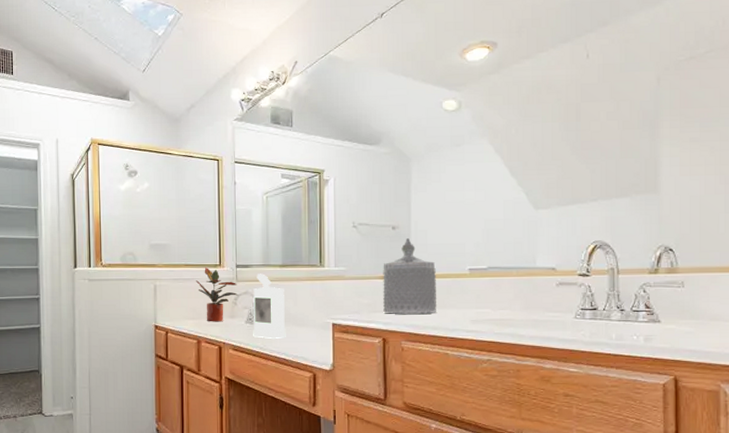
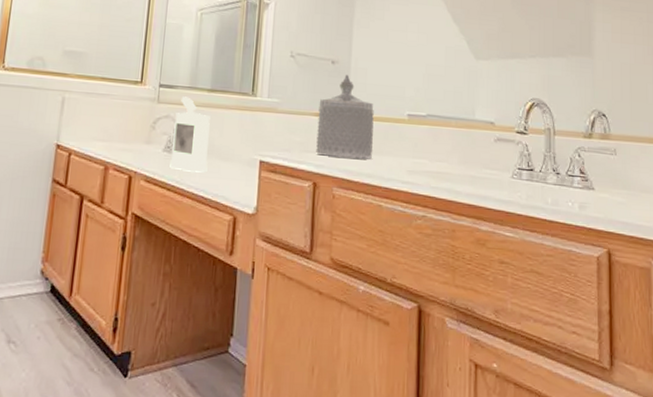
potted plant: present [195,267,239,322] -> none [111,82,158,148]

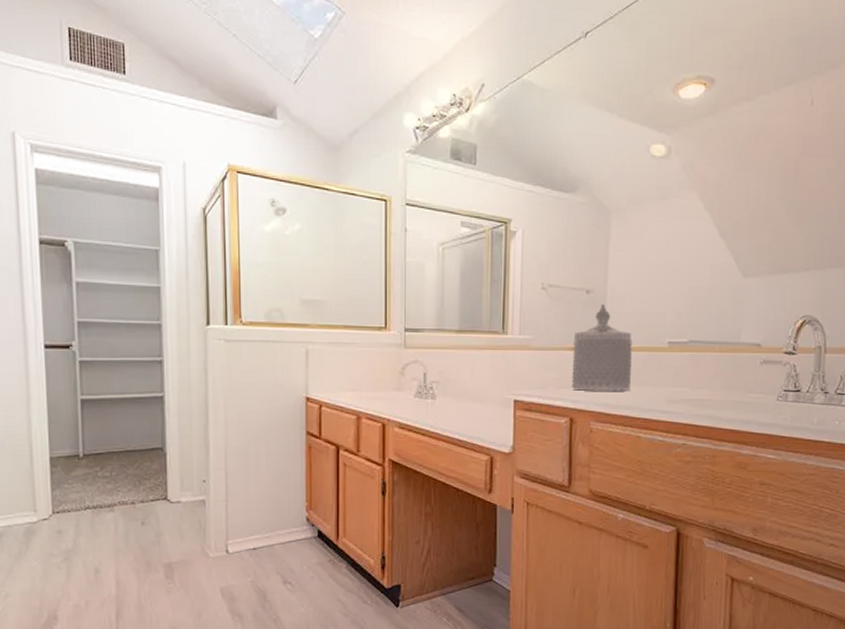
tissue box: present [170,96,211,173] -> none [422,339,460,416]

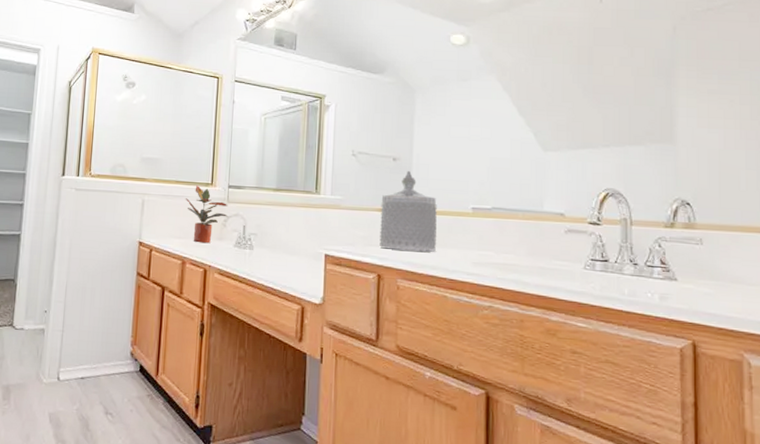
potted plant: none [355,329,407,395] -> present [185,185,229,244]

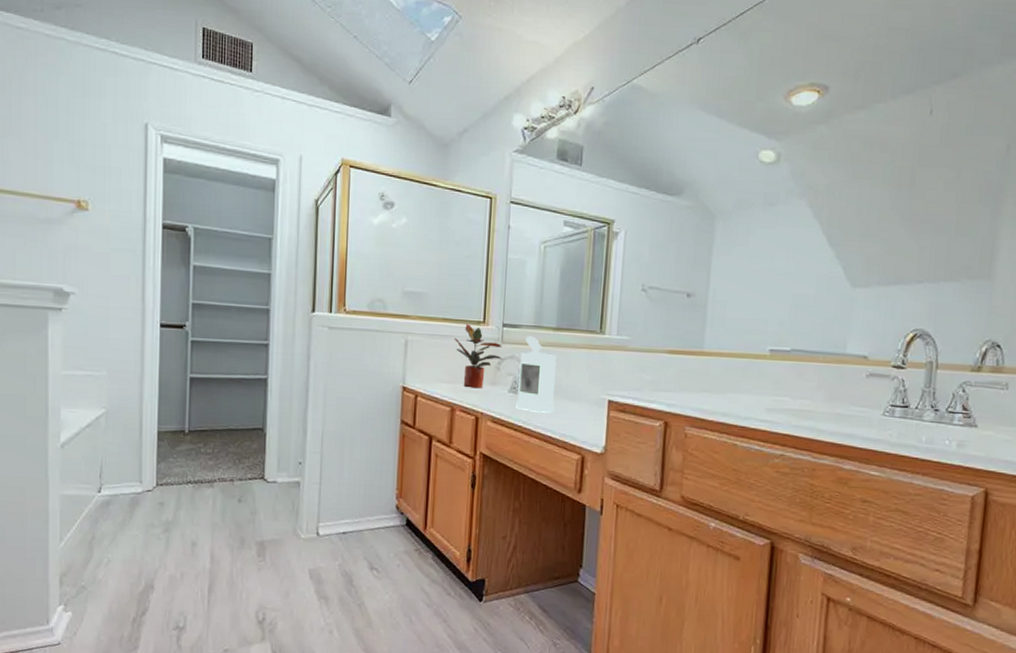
tissue box: none [241,196,277,266] -> present [516,336,557,413]
decorative jar: present [379,171,437,253] -> none [668,309,733,399]

